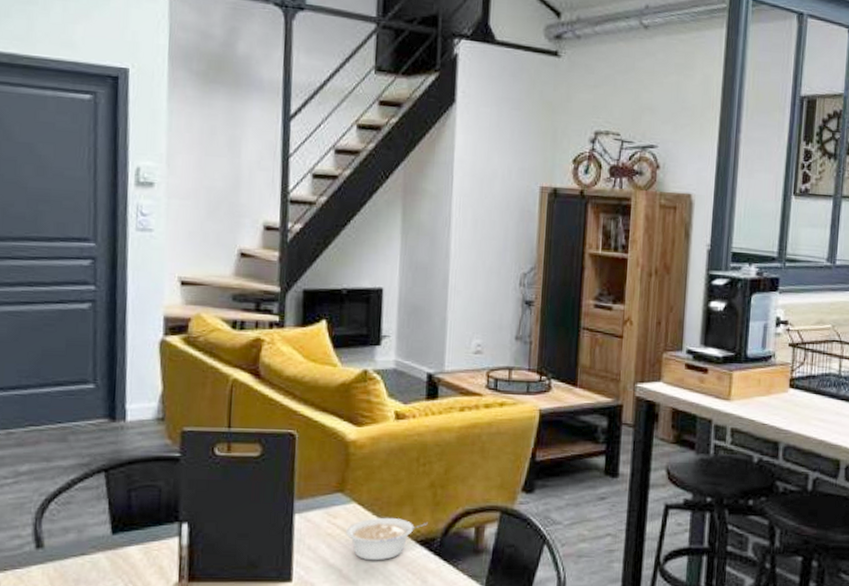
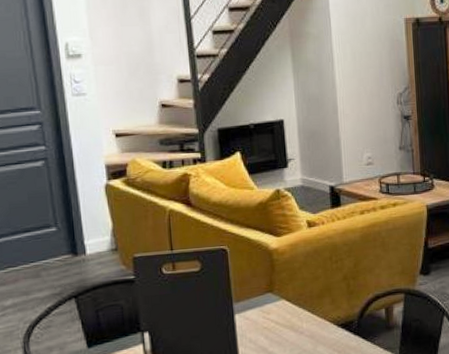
legume: present [346,517,428,561] -> none [279,308,346,346]

